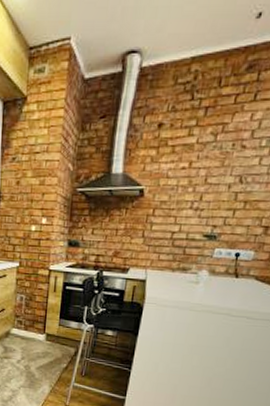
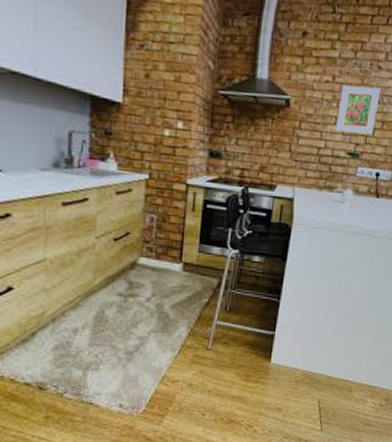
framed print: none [191,167,244,216] -> present [335,84,381,135]

